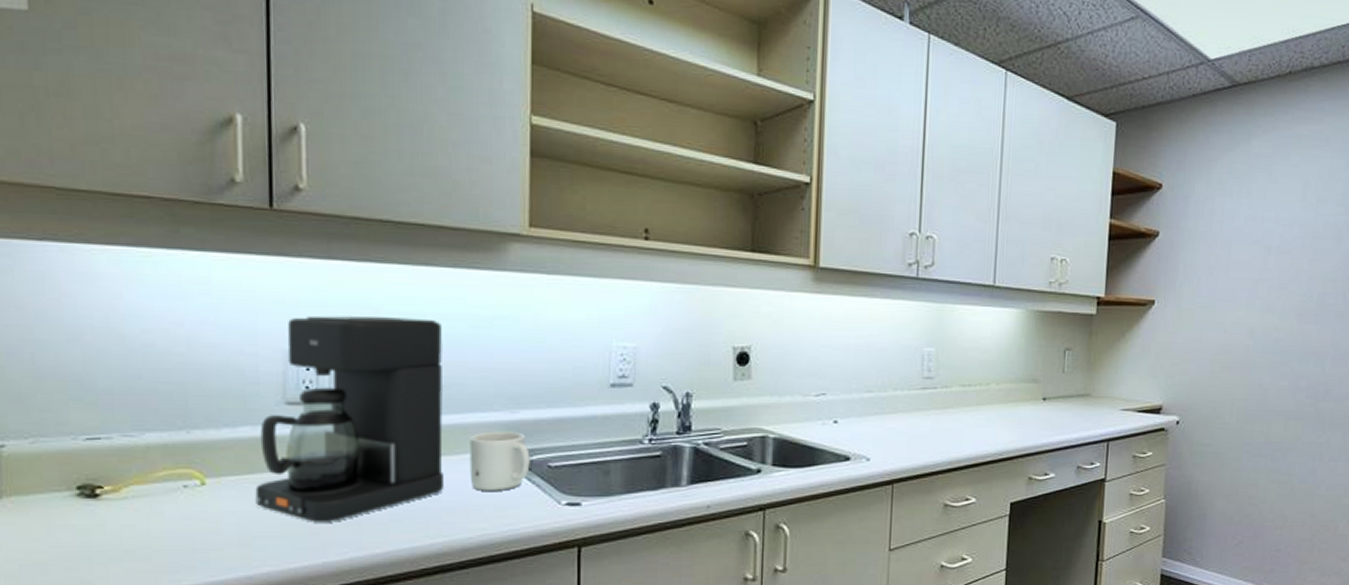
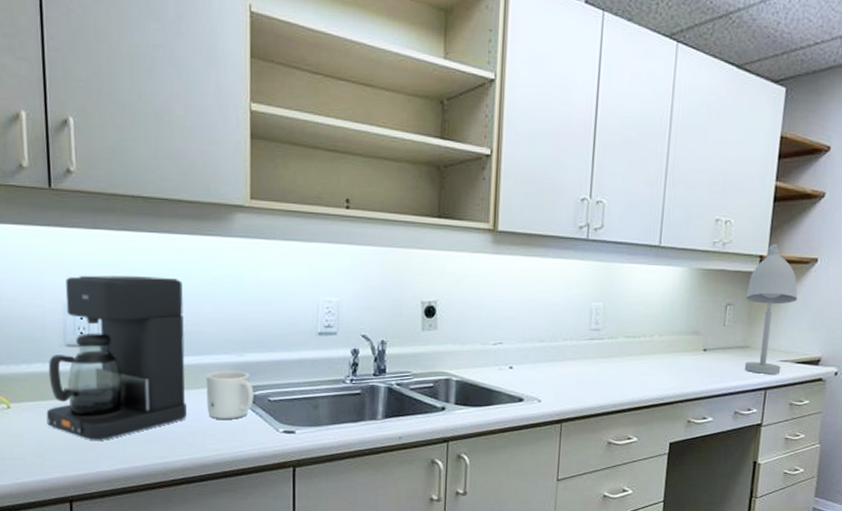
desk lamp: none [1084,284,1137,425] -> present [744,243,798,375]

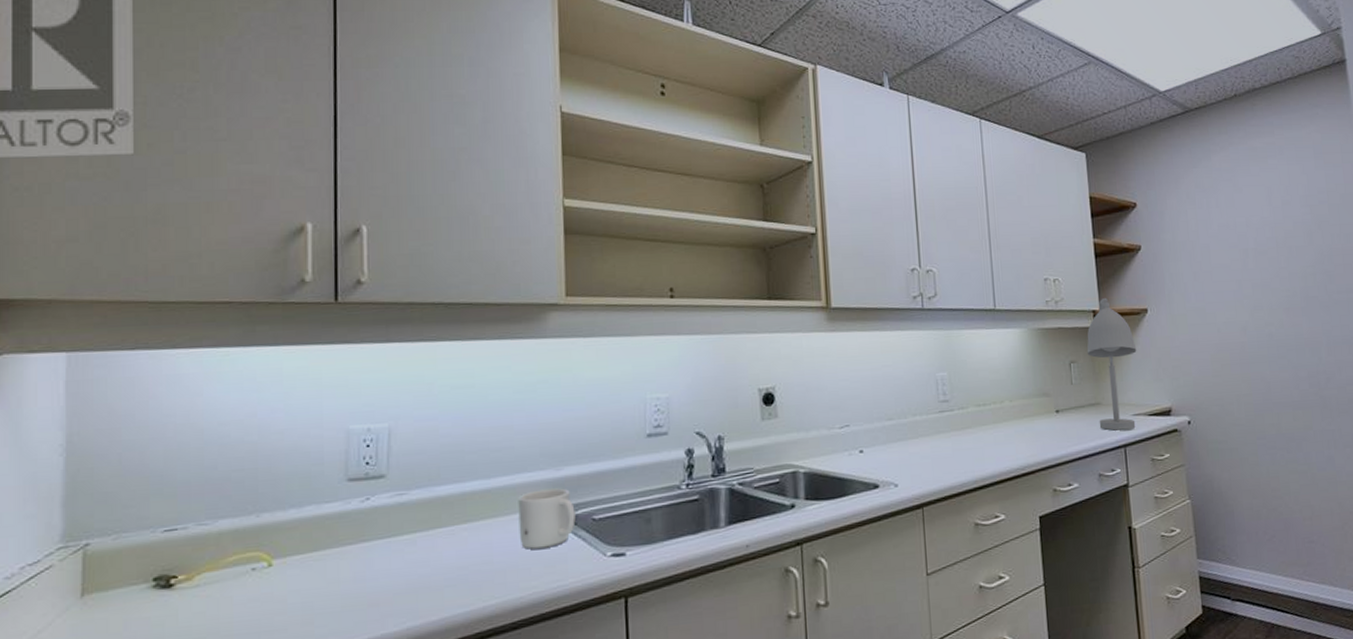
coffee maker: present [46,275,187,440] -> none [318,388,495,595]

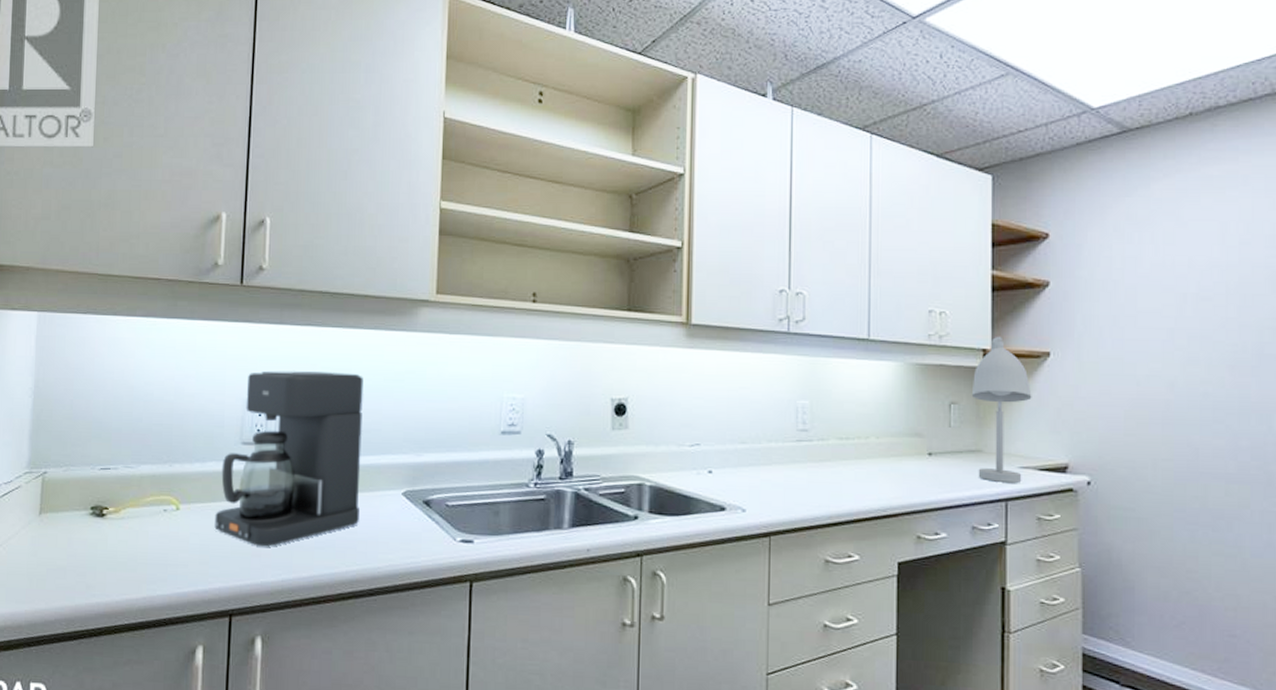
coffee maker: none [318,388,495,595] -> present [214,370,363,547]
mug: present [518,488,576,550] -> none [381,472,431,526]

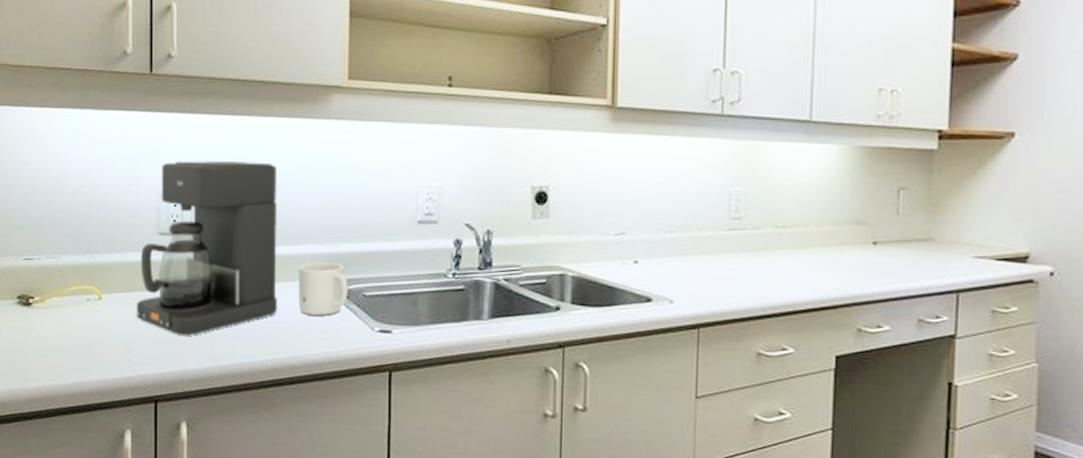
mug: none [381,472,431,526] -> present [298,262,348,316]
desk lamp: present [971,336,1032,484] -> none [923,115,992,275]

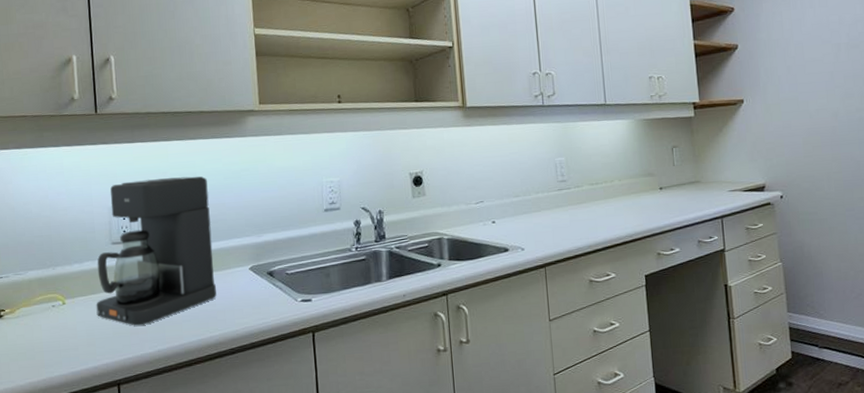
mug: present [298,262,348,316] -> none [231,250,274,295]

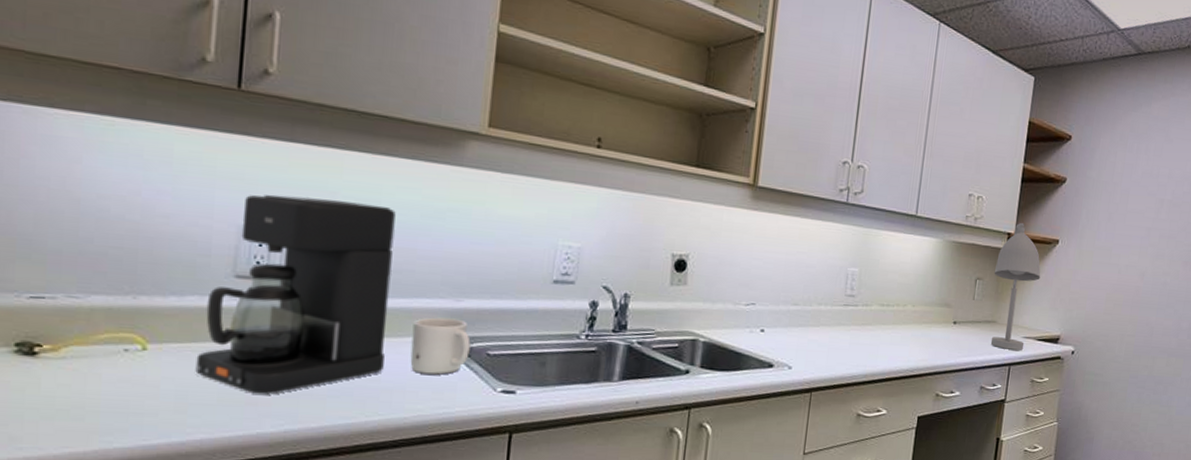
mug: none [231,250,274,295] -> present [410,317,471,375]
desk lamp: none [687,91,733,204] -> present [990,222,1041,351]

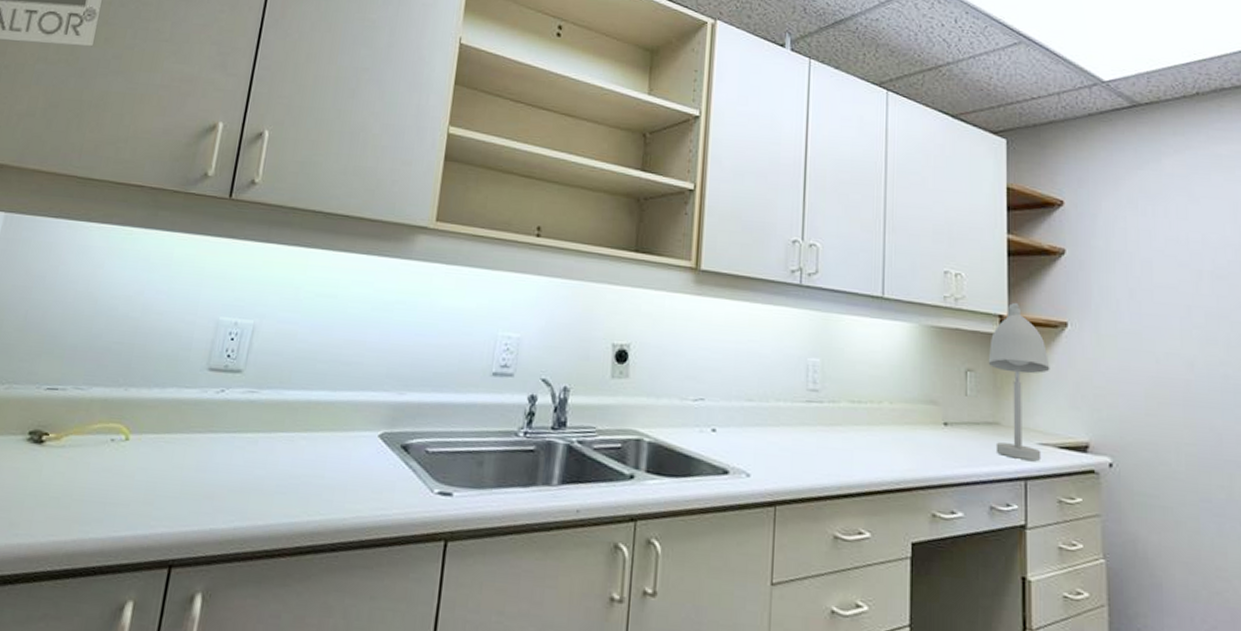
coffee maker: present [195,194,396,394] -> none [165,291,350,488]
mug: present [410,317,471,375] -> none [353,411,411,473]

